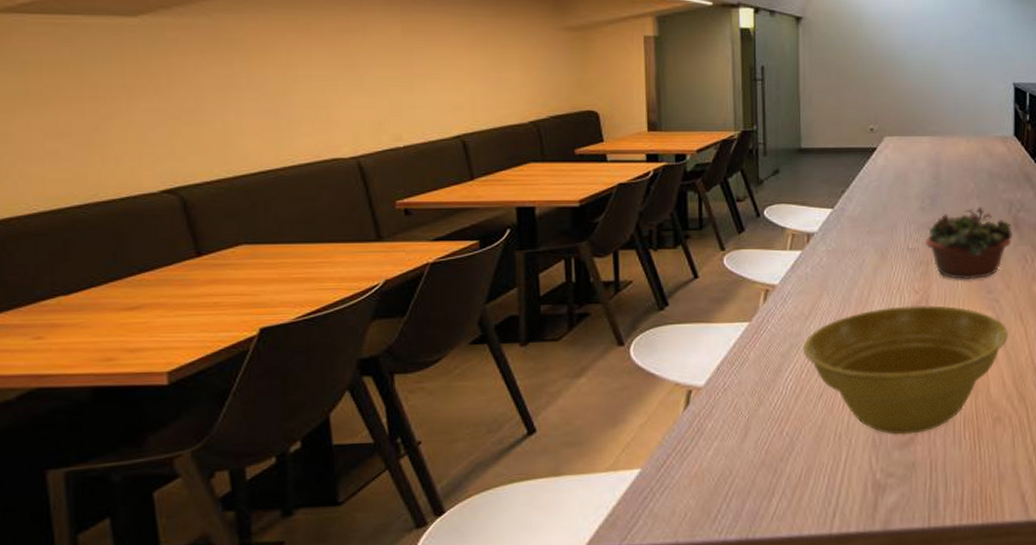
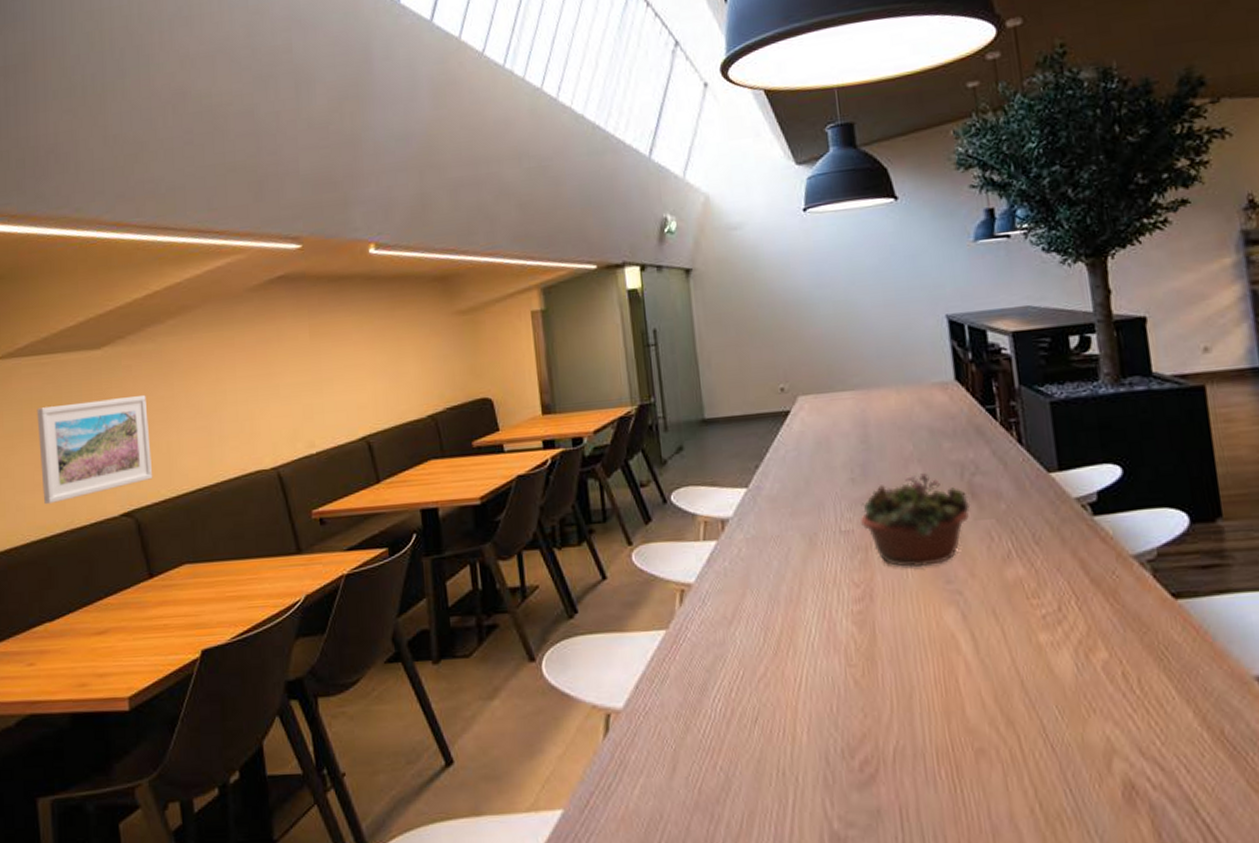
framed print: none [47,70,204,175] -> present [36,395,153,505]
planter bowl: present [802,305,1008,435] -> none [728,601,981,772]

